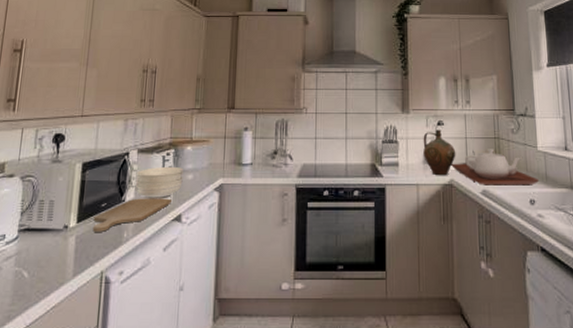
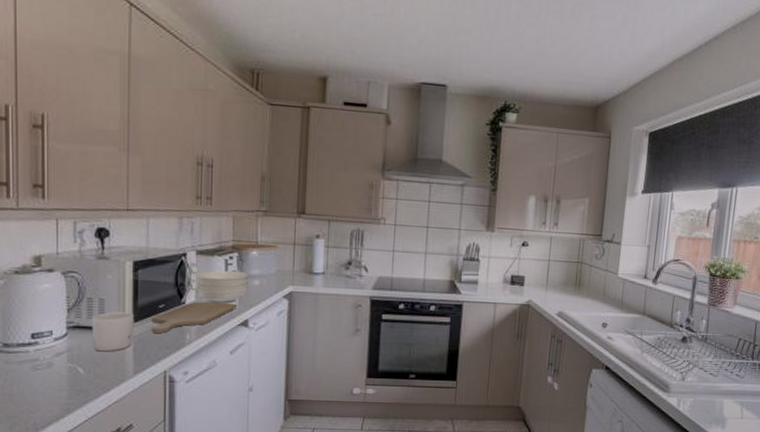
mug: none [39,213,79,254] -> present [92,311,135,352]
ceramic jug: present [423,129,456,175] -> none [504,250,538,295]
tea set: present [451,149,538,186] -> none [531,272,614,310]

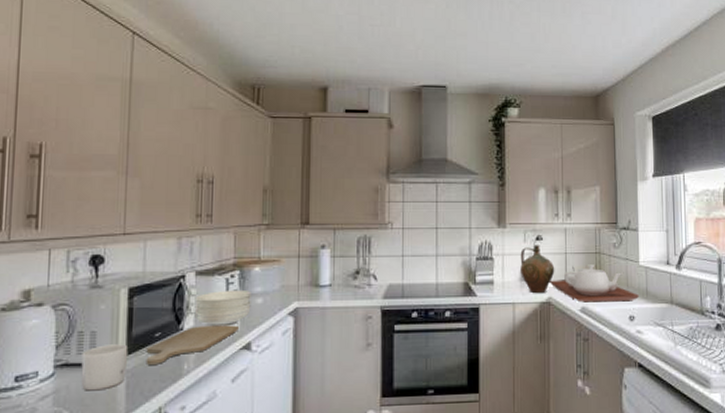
ceramic jug: none [504,250,538,295] -> present [520,245,555,293]
tea set: none [531,272,614,310] -> present [550,264,639,303]

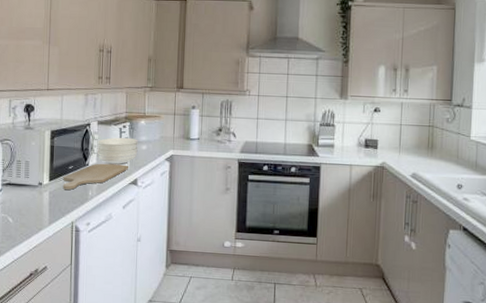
mug: present [81,344,129,391] -> none [19,172,51,205]
ceramic jug: present [520,245,555,293] -> none [358,115,390,158]
tea set: present [550,264,639,303] -> none [385,136,468,172]

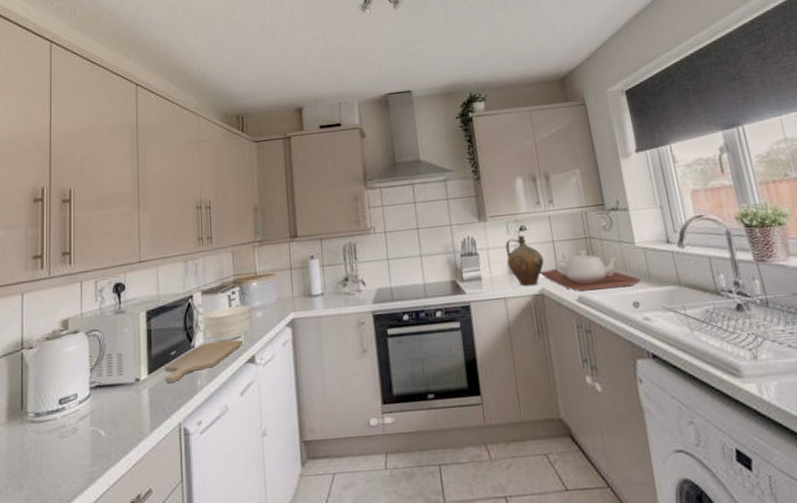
ceramic jug: none [358,115,390,158] -> present [505,235,545,286]
tea set: none [385,136,468,172] -> present [540,250,641,292]

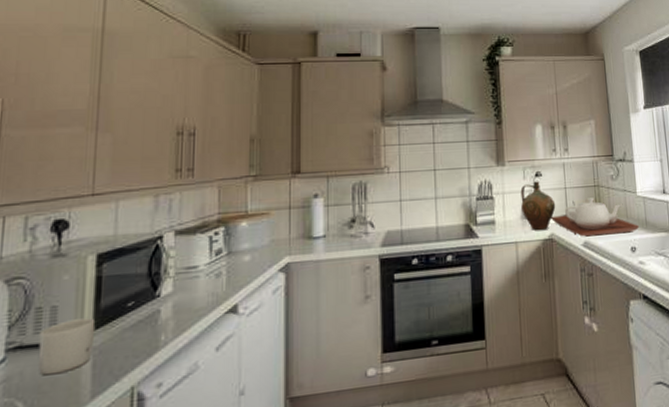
mug: none [111,364,150,410] -> present [38,317,96,376]
chopping board: present [164,339,244,384] -> none [116,286,225,341]
bowl: present [202,305,252,342] -> none [173,247,238,291]

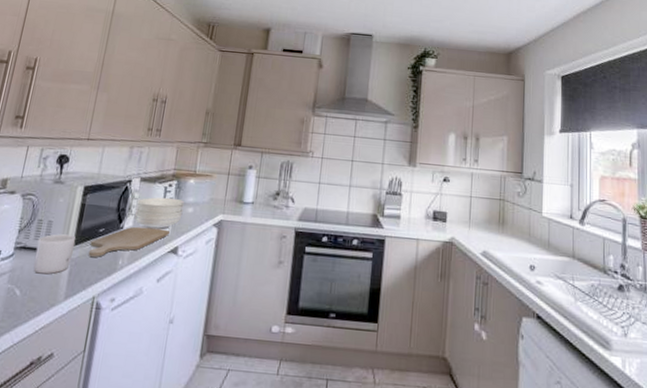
chopping board: none [116,286,225,341] -> present [88,226,171,258]
bowl: none [173,247,238,291] -> present [134,197,184,230]
ceramic jug: present [520,181,556,230] -> none [426,185,460,232]
tea set: present [551,198,639,237] -> none [454,210,540,251]

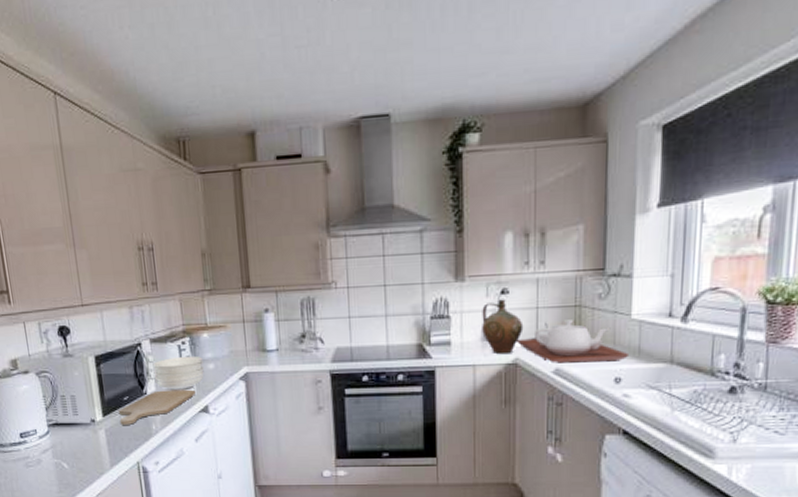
mug: present [33,234,76,274] -> none [67,407,106,447]
ceramic jug: none [426,185,460,232] -> present [482,299,524,353]
tea set: none [454,210,540,251] -> present [517,319,628,364]

